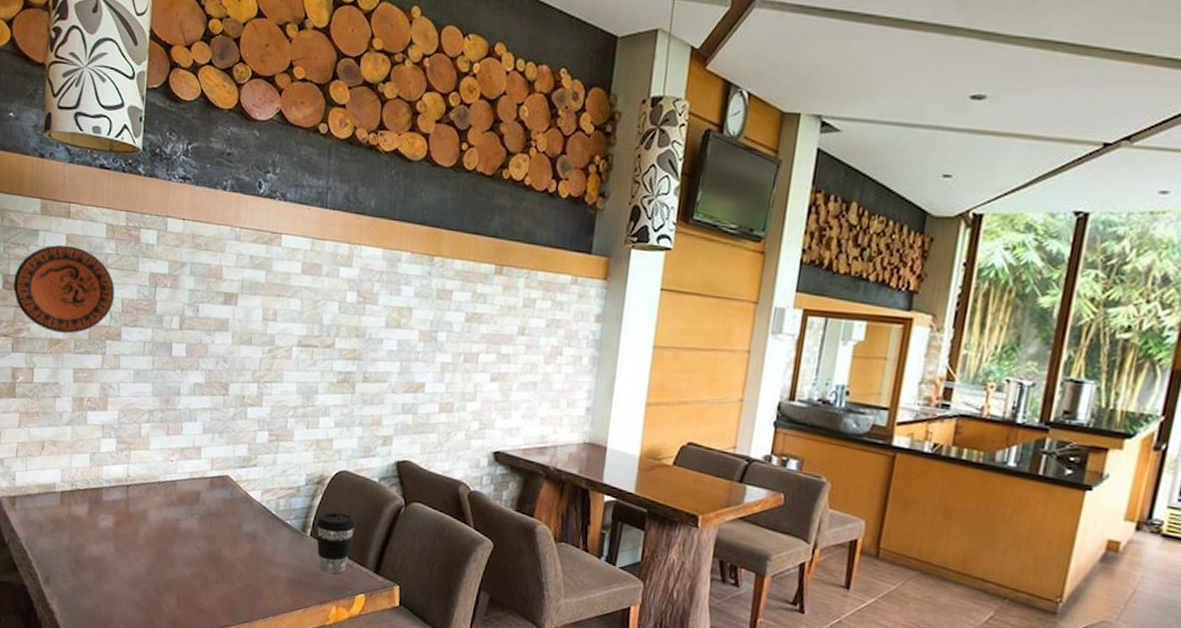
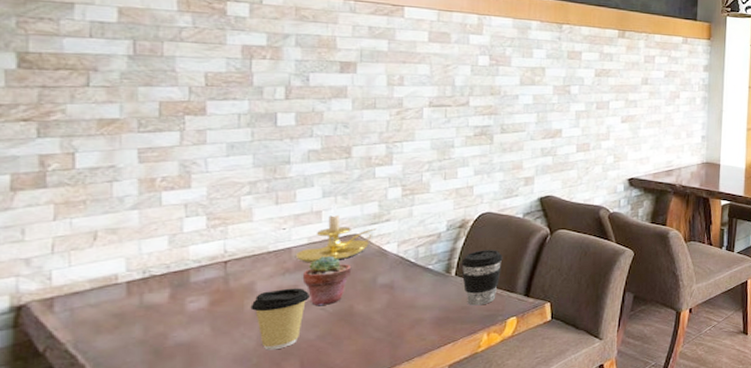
decorative plate: present [13,244,115,334] -> none [35,18,194,112]
coffee cup: none [143,520,188,580] -> present [250,288,310,350]
candle holder: none [179,439,245,500] -> present [296,201,377,263]
potted succulent: none [183,494,223,545] -> present [302,256,352,306]

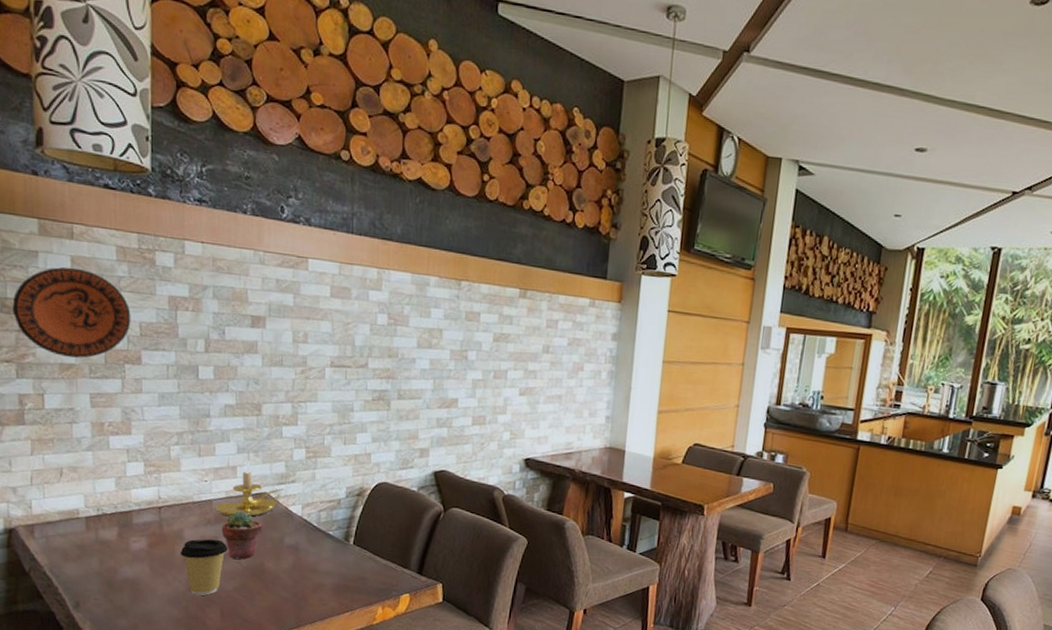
decorative plate: none [35,18,194,112] -> present [12,266,131,358]
coffee cup: present [461,250,503,306] -> none [359,521,398,578]

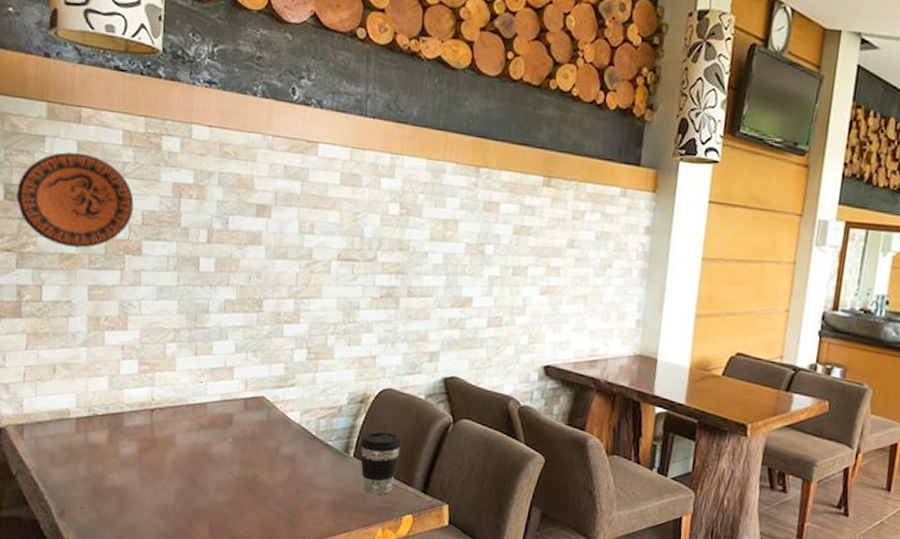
coffee cup: present [180,538,227,596] -> none [170,445,220,509]
candle holder: present [216,458,284,517] -> none [210,358,282,423]
potted succulent: present [221,511,262,560] -> none [214,416,258,470]
coffee cup: none [359,521,398,578] -> present [360,431,402,496]

